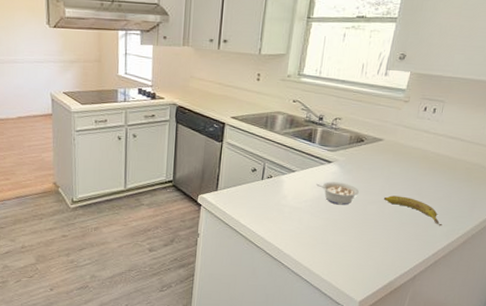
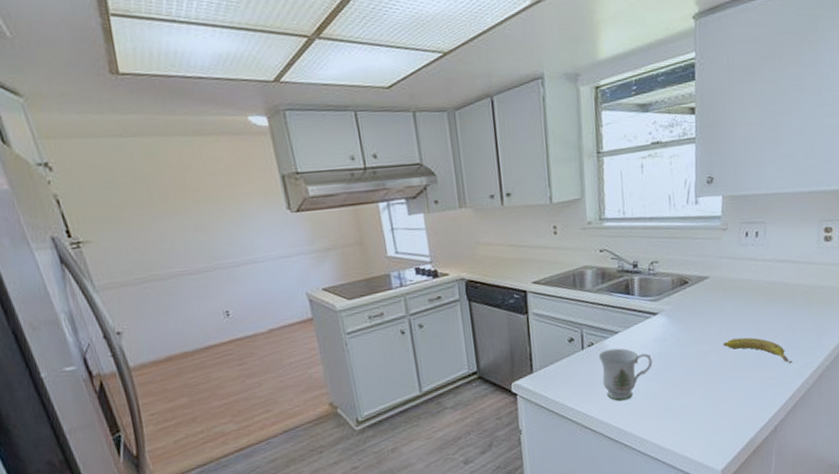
mug: none [274,183,319,228] -> present [598,348,653,401]
legume: present [316,182,360,205] -> none [645,335,696,362]

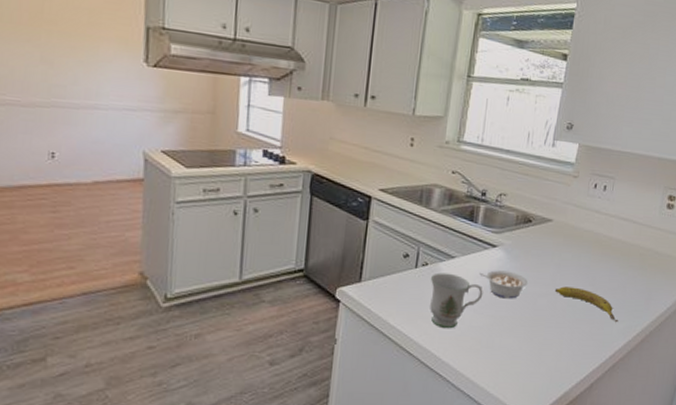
legume: none [645,335,696,362] -> present [479,270,528,299]

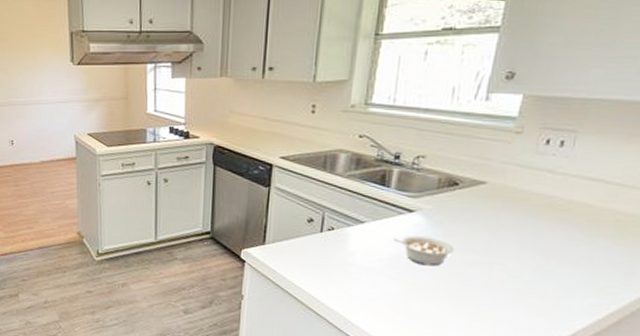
mug: present [430,272,483,329] -> none [337,237,398,293]
fruit: present [554,286,619,323] -> none [489,255,583,299]

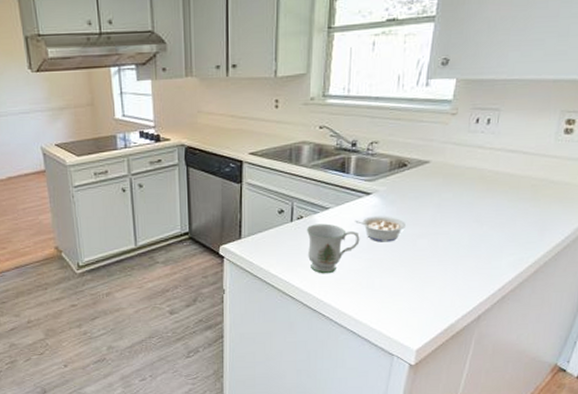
mug: none [337,237,398,293] -> present [306,223,360,274]

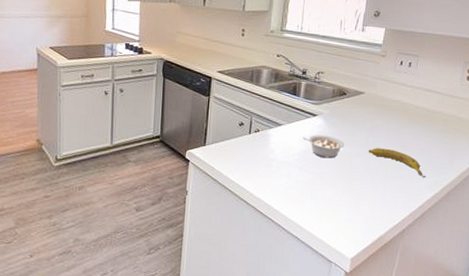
mug: present [306,223,360,274] -> none [261,137,306,183]
fruit: none [435,225,508,256] -> present [368,148,426,178]

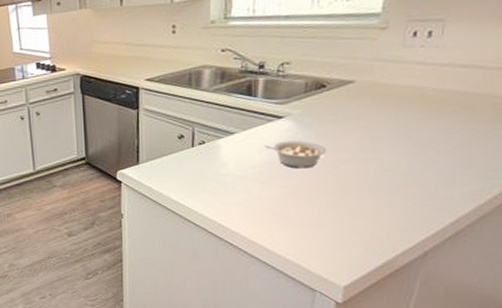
fruit: present [368,148,426,178] -> none [364,150,463,186]

